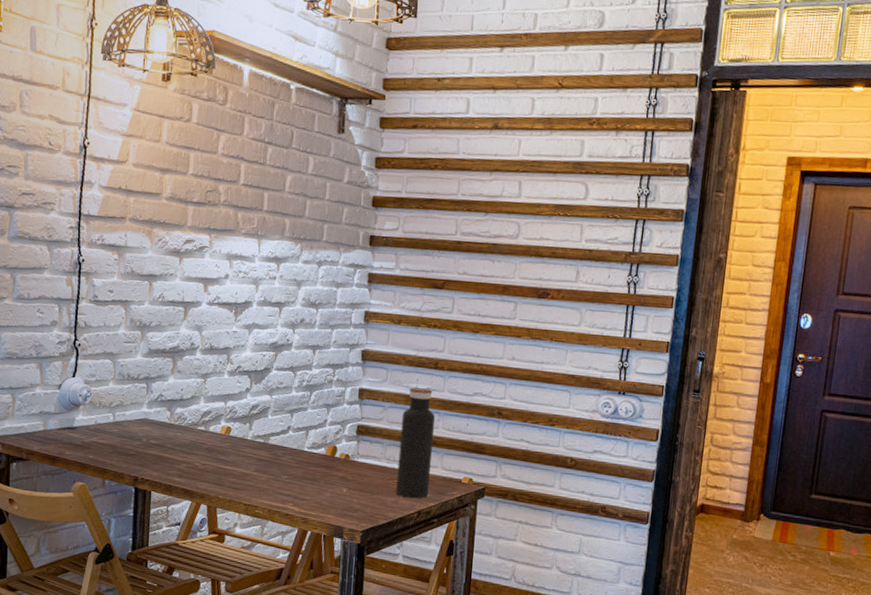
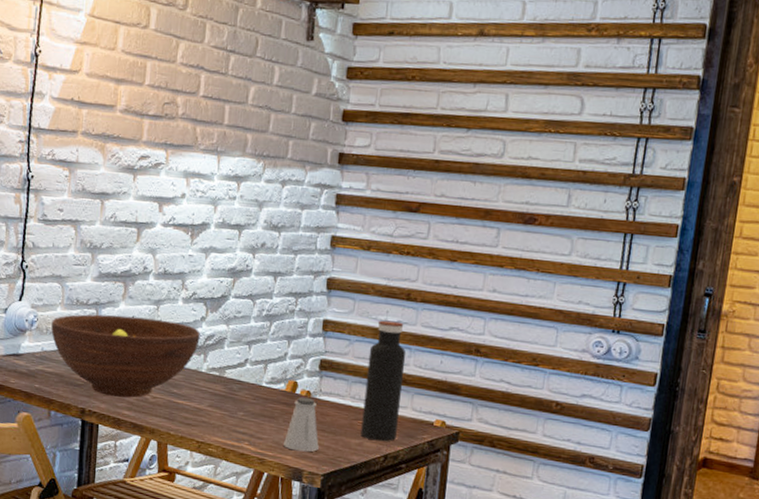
fruit bowl: none [104,388,246,466] -> present [51,314,200,398]
saltshaker: none [325,460,358,511] -> present [284,397,319,452]

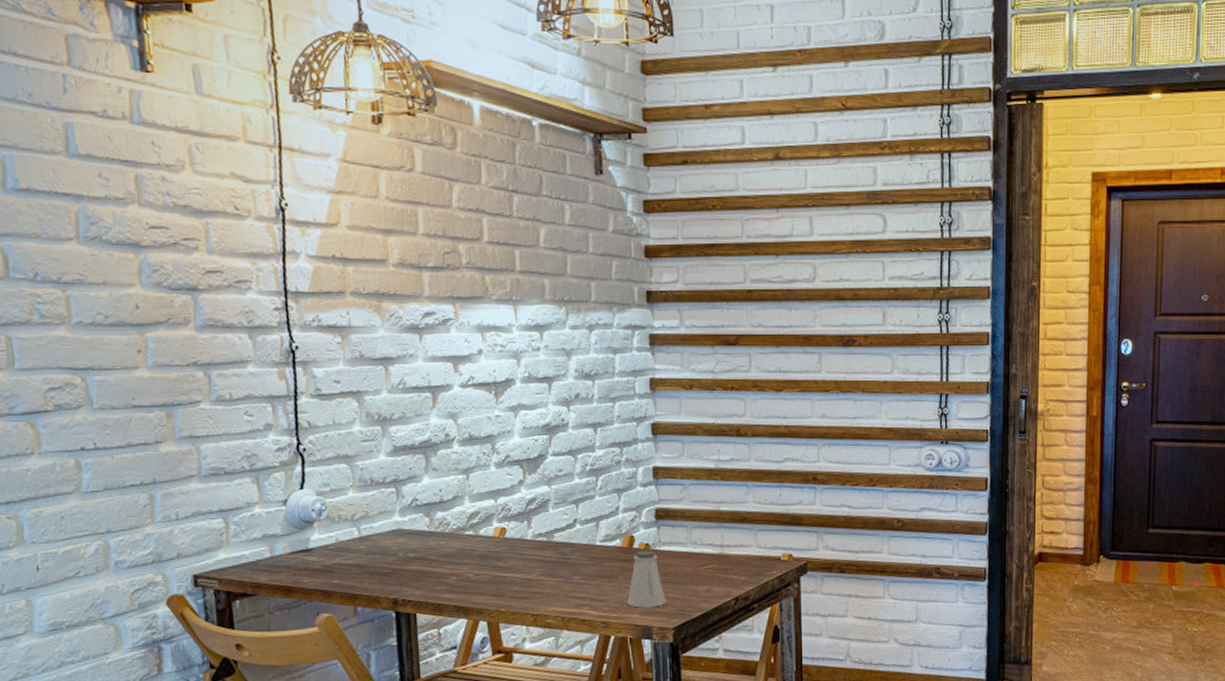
fruit bowl: present [51,314,200,398] -> none [344,489,521,580]
water bottle: present [361,320,406,442] -> none [705,459,745,585]

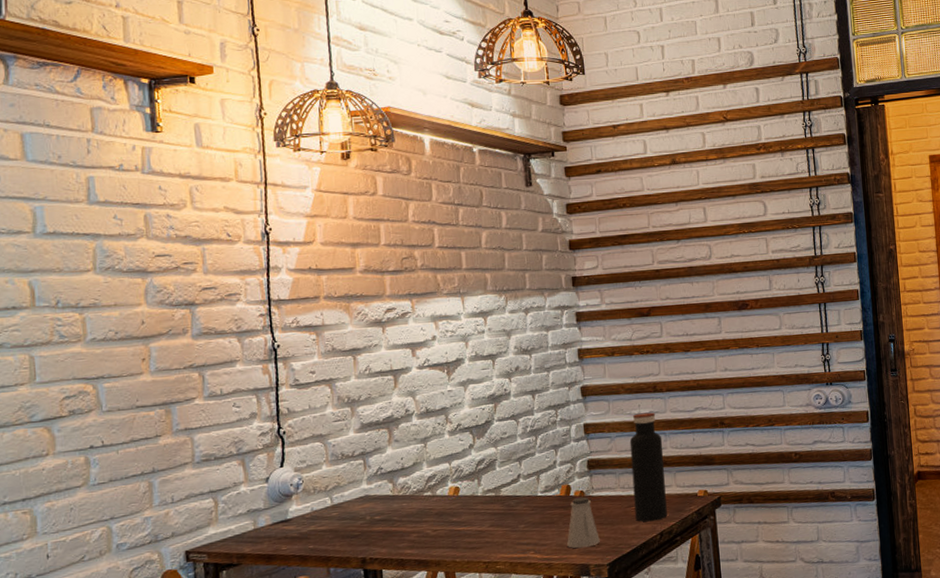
water bottle: none [705,459,745,585] -> present [629,412,667,522]

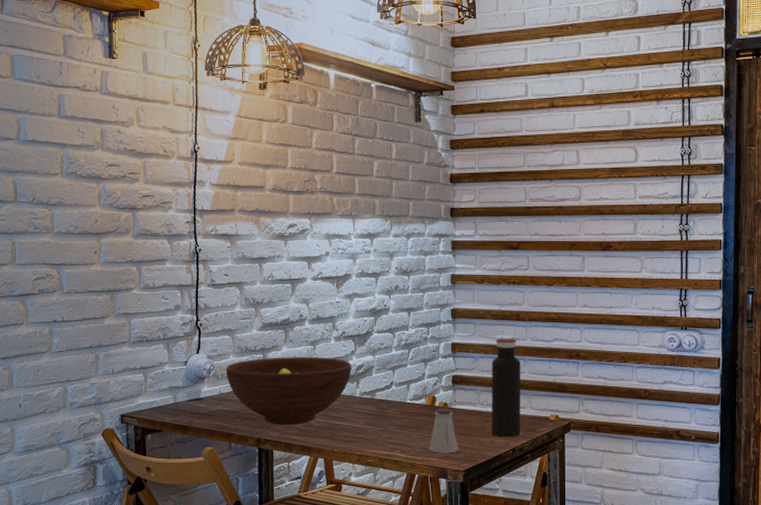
fruit bowl: none [318,455,472,540] -> present [226,357,352,425]

